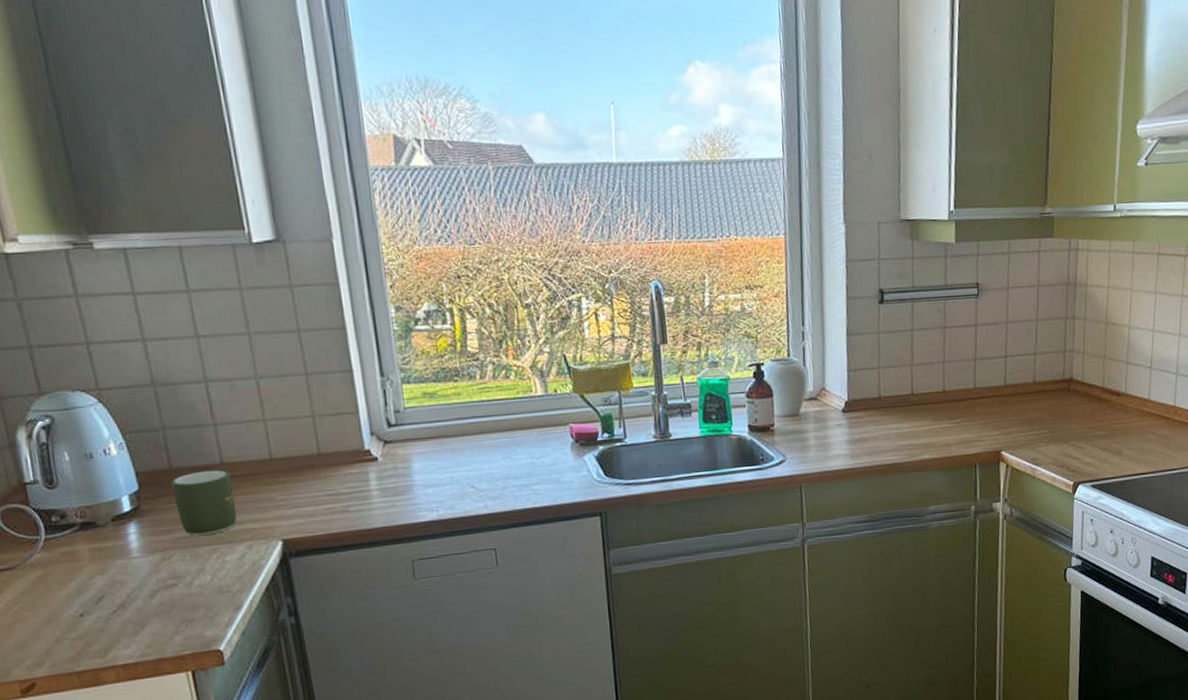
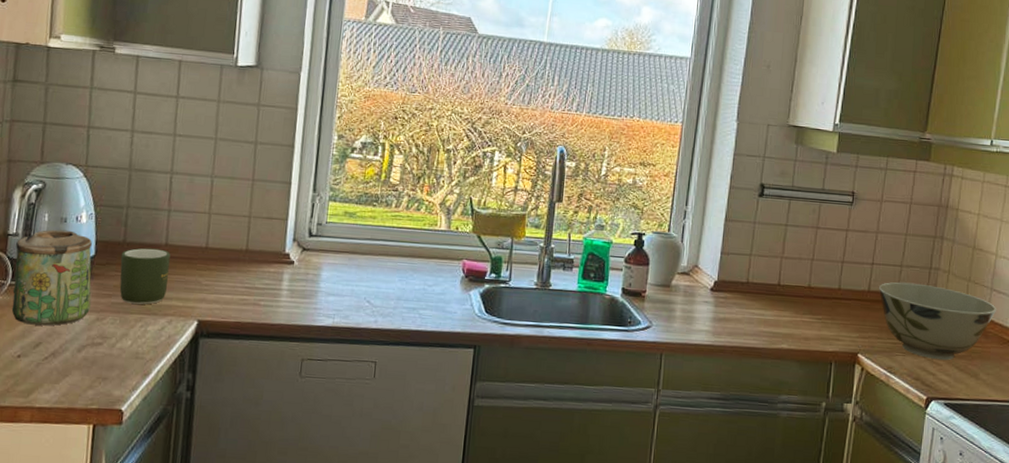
canister: none [38,466,151,580] -> present [11,229,92,326]
bowl: none [1014,369,1135,444] -> present [878,282,997,361]

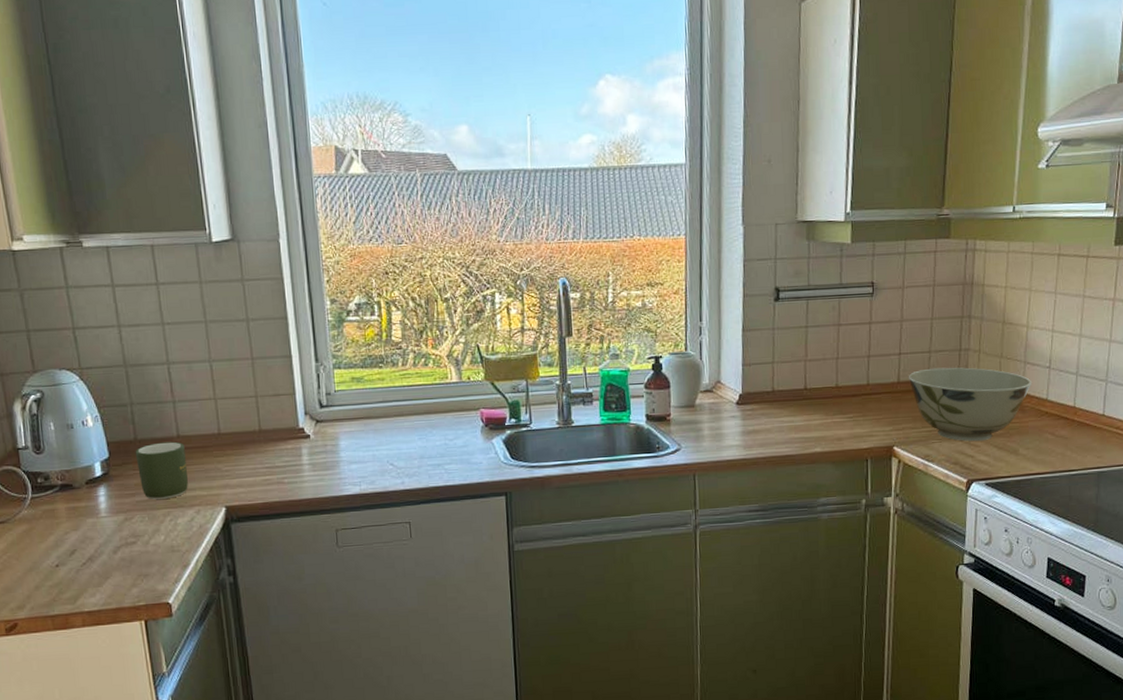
canister: present [11,229,92,326] -> none [28,436,116,534]

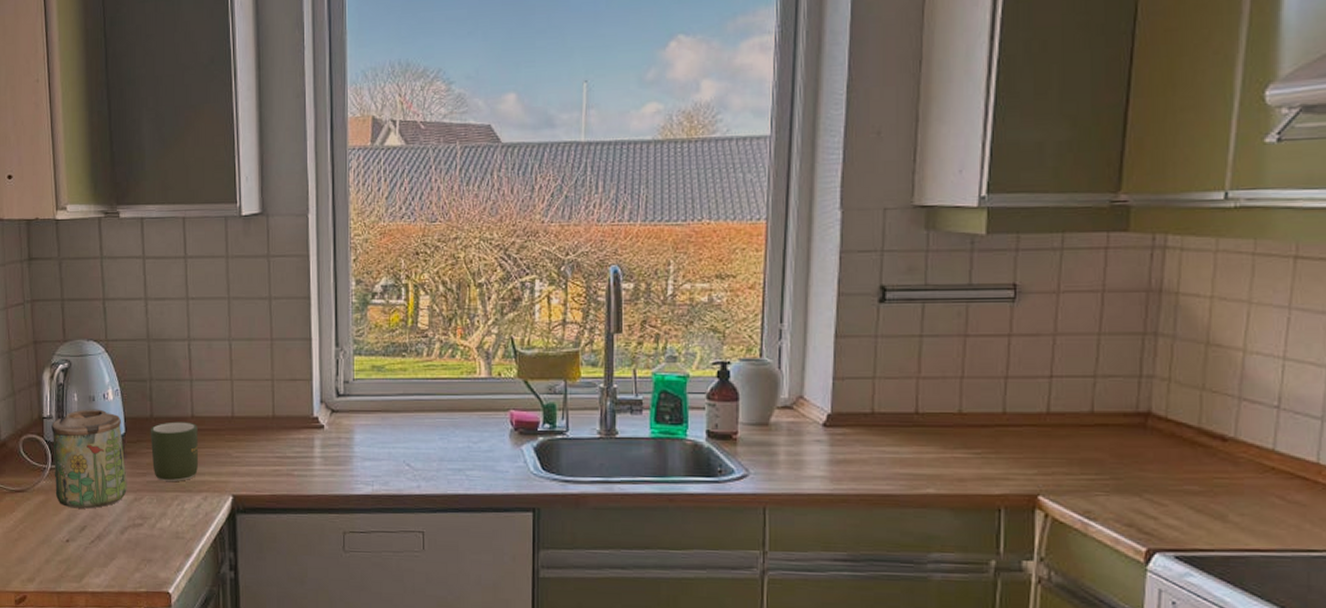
canister: none [28,436,116,534] -> present [51,409,127,509]
bowl: present [908,367,1033,442] -> none [1062,398,1251,499]

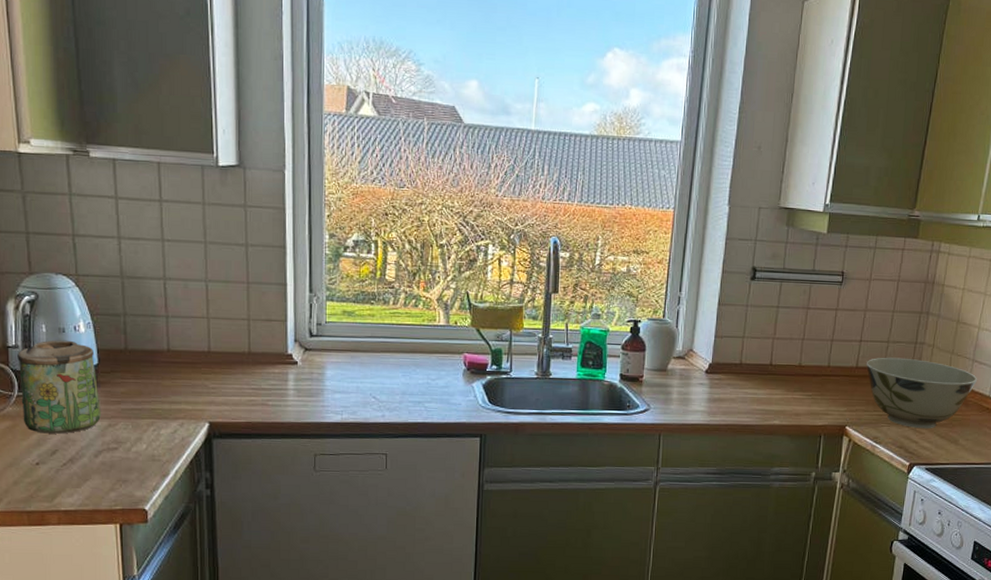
mug: present [150,421,198,481] -> none [124,354,174,409]
bowl: none [1062,398,1251,499] -> present [866,357,978,429]

